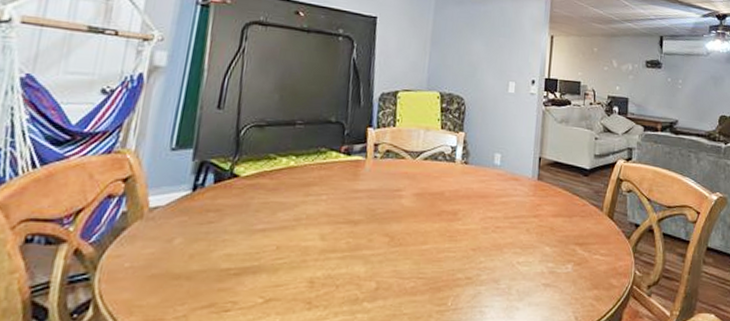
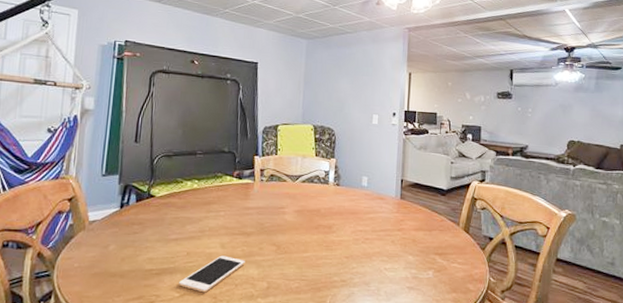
cell phone: none [262,249,350,297] -> present [178,255,245,293]

